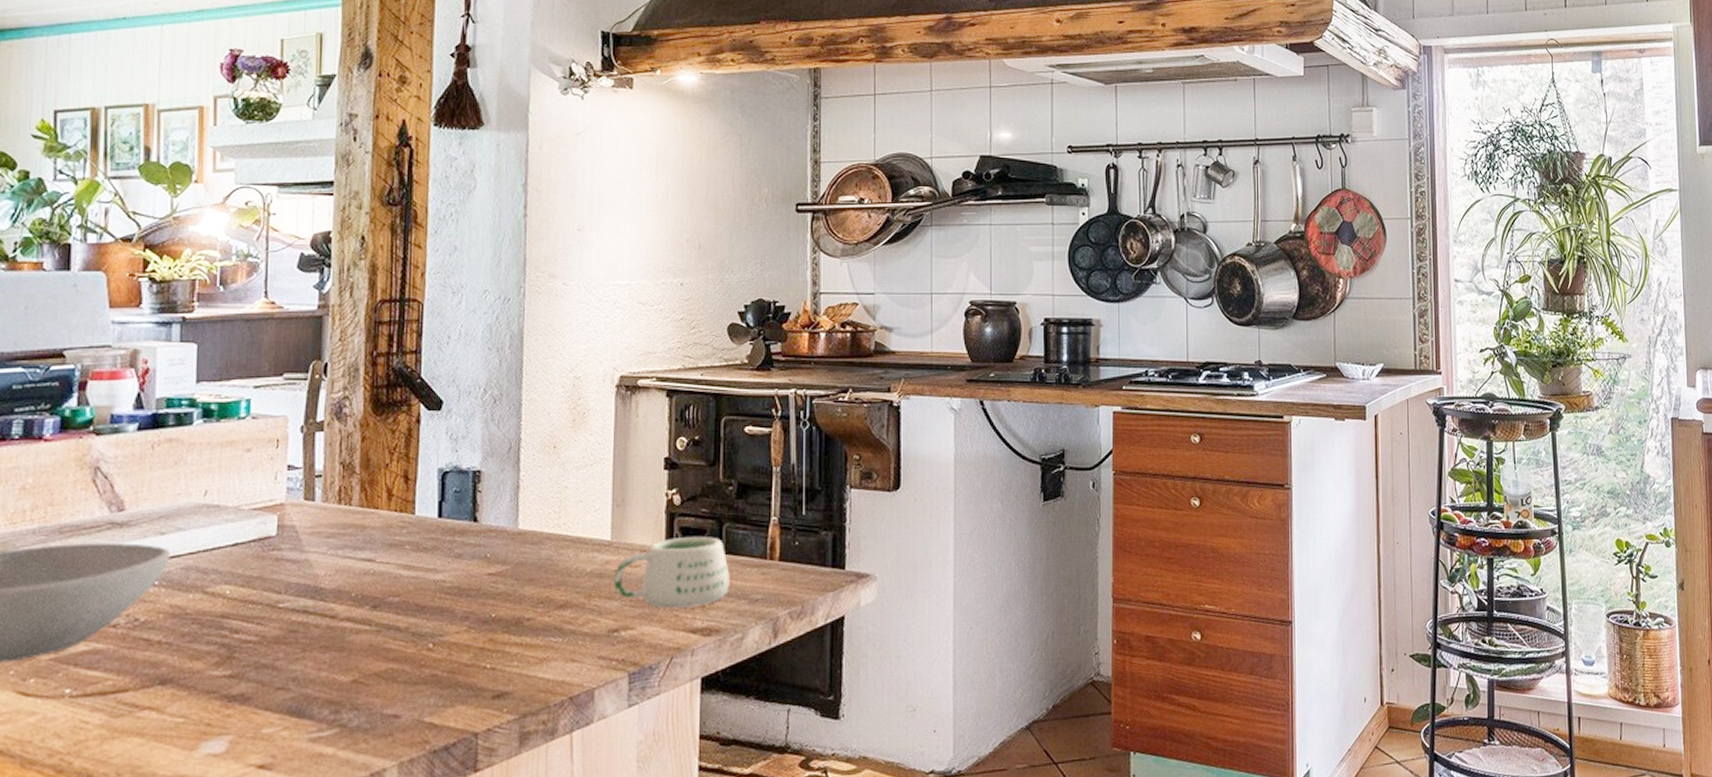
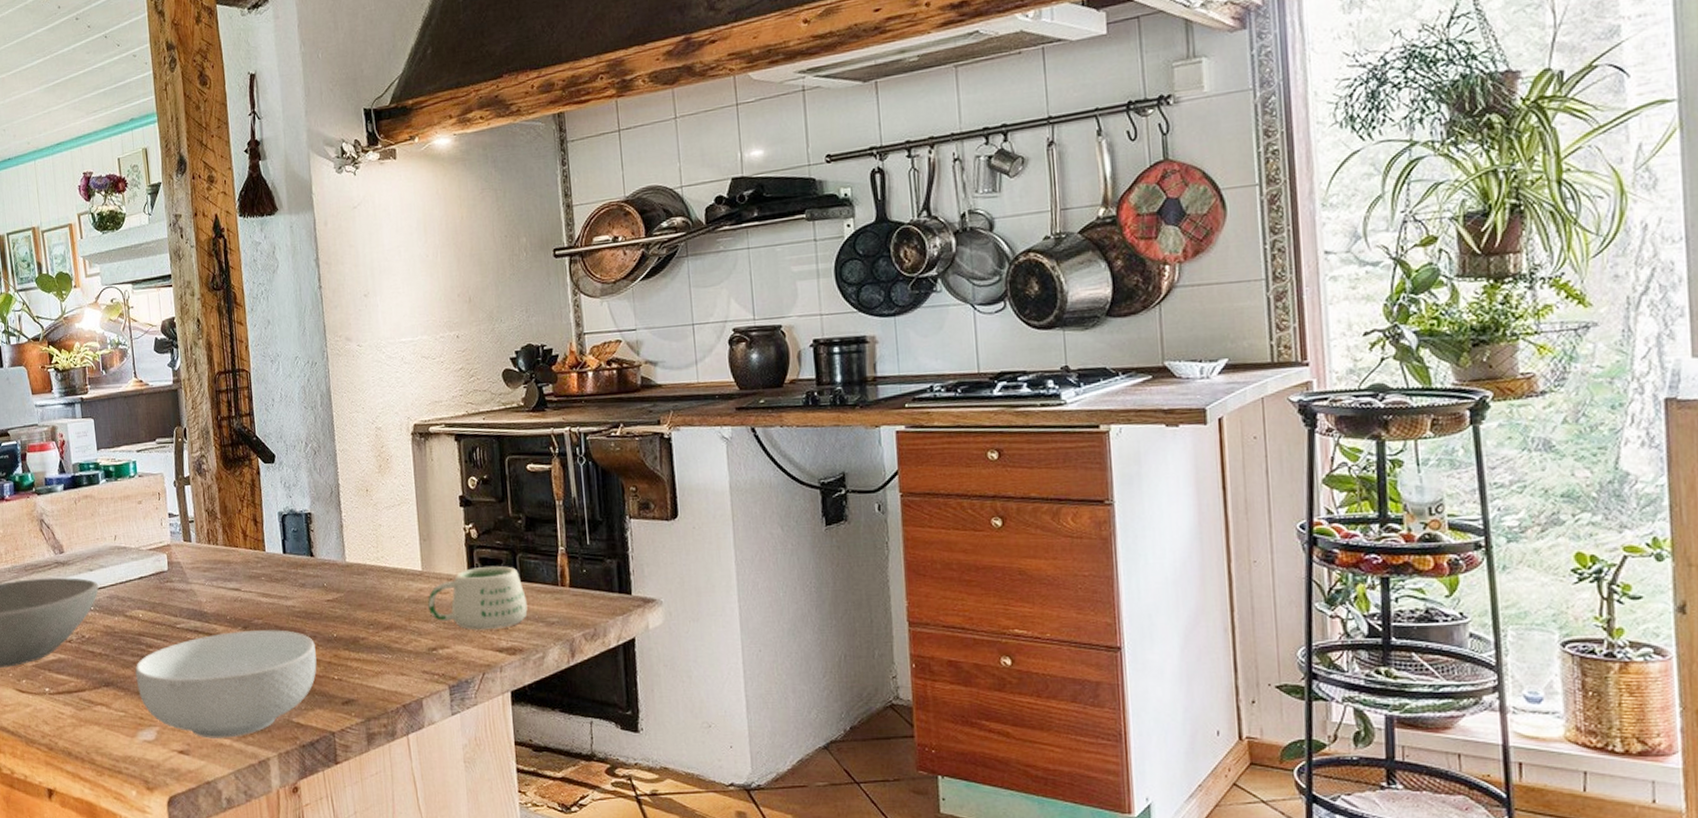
cereal bowl: none [208,609,466,748] -> present [135,630,317,738]

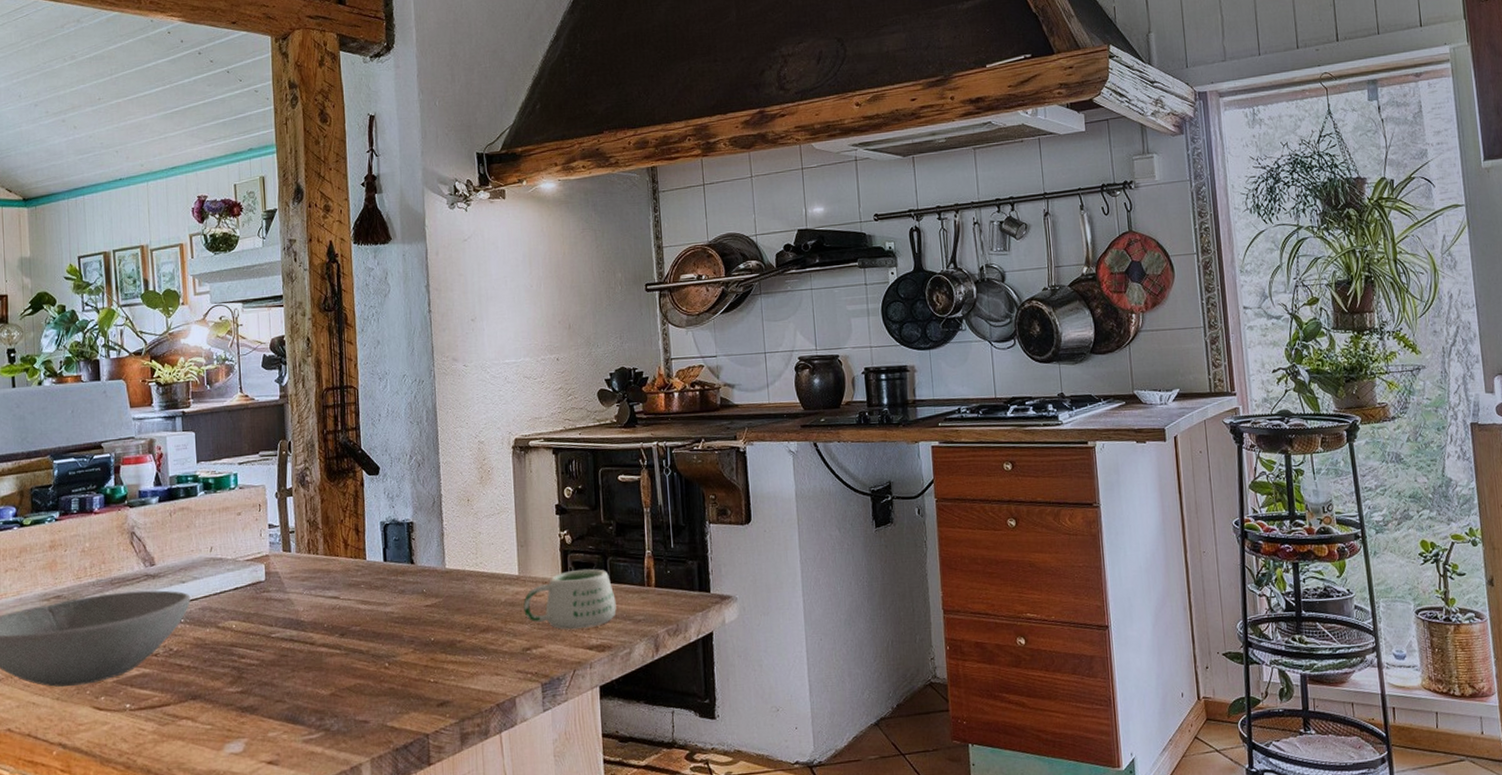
cereal bowl: present [135,630,317,738] -> none [225,636,413,747]

